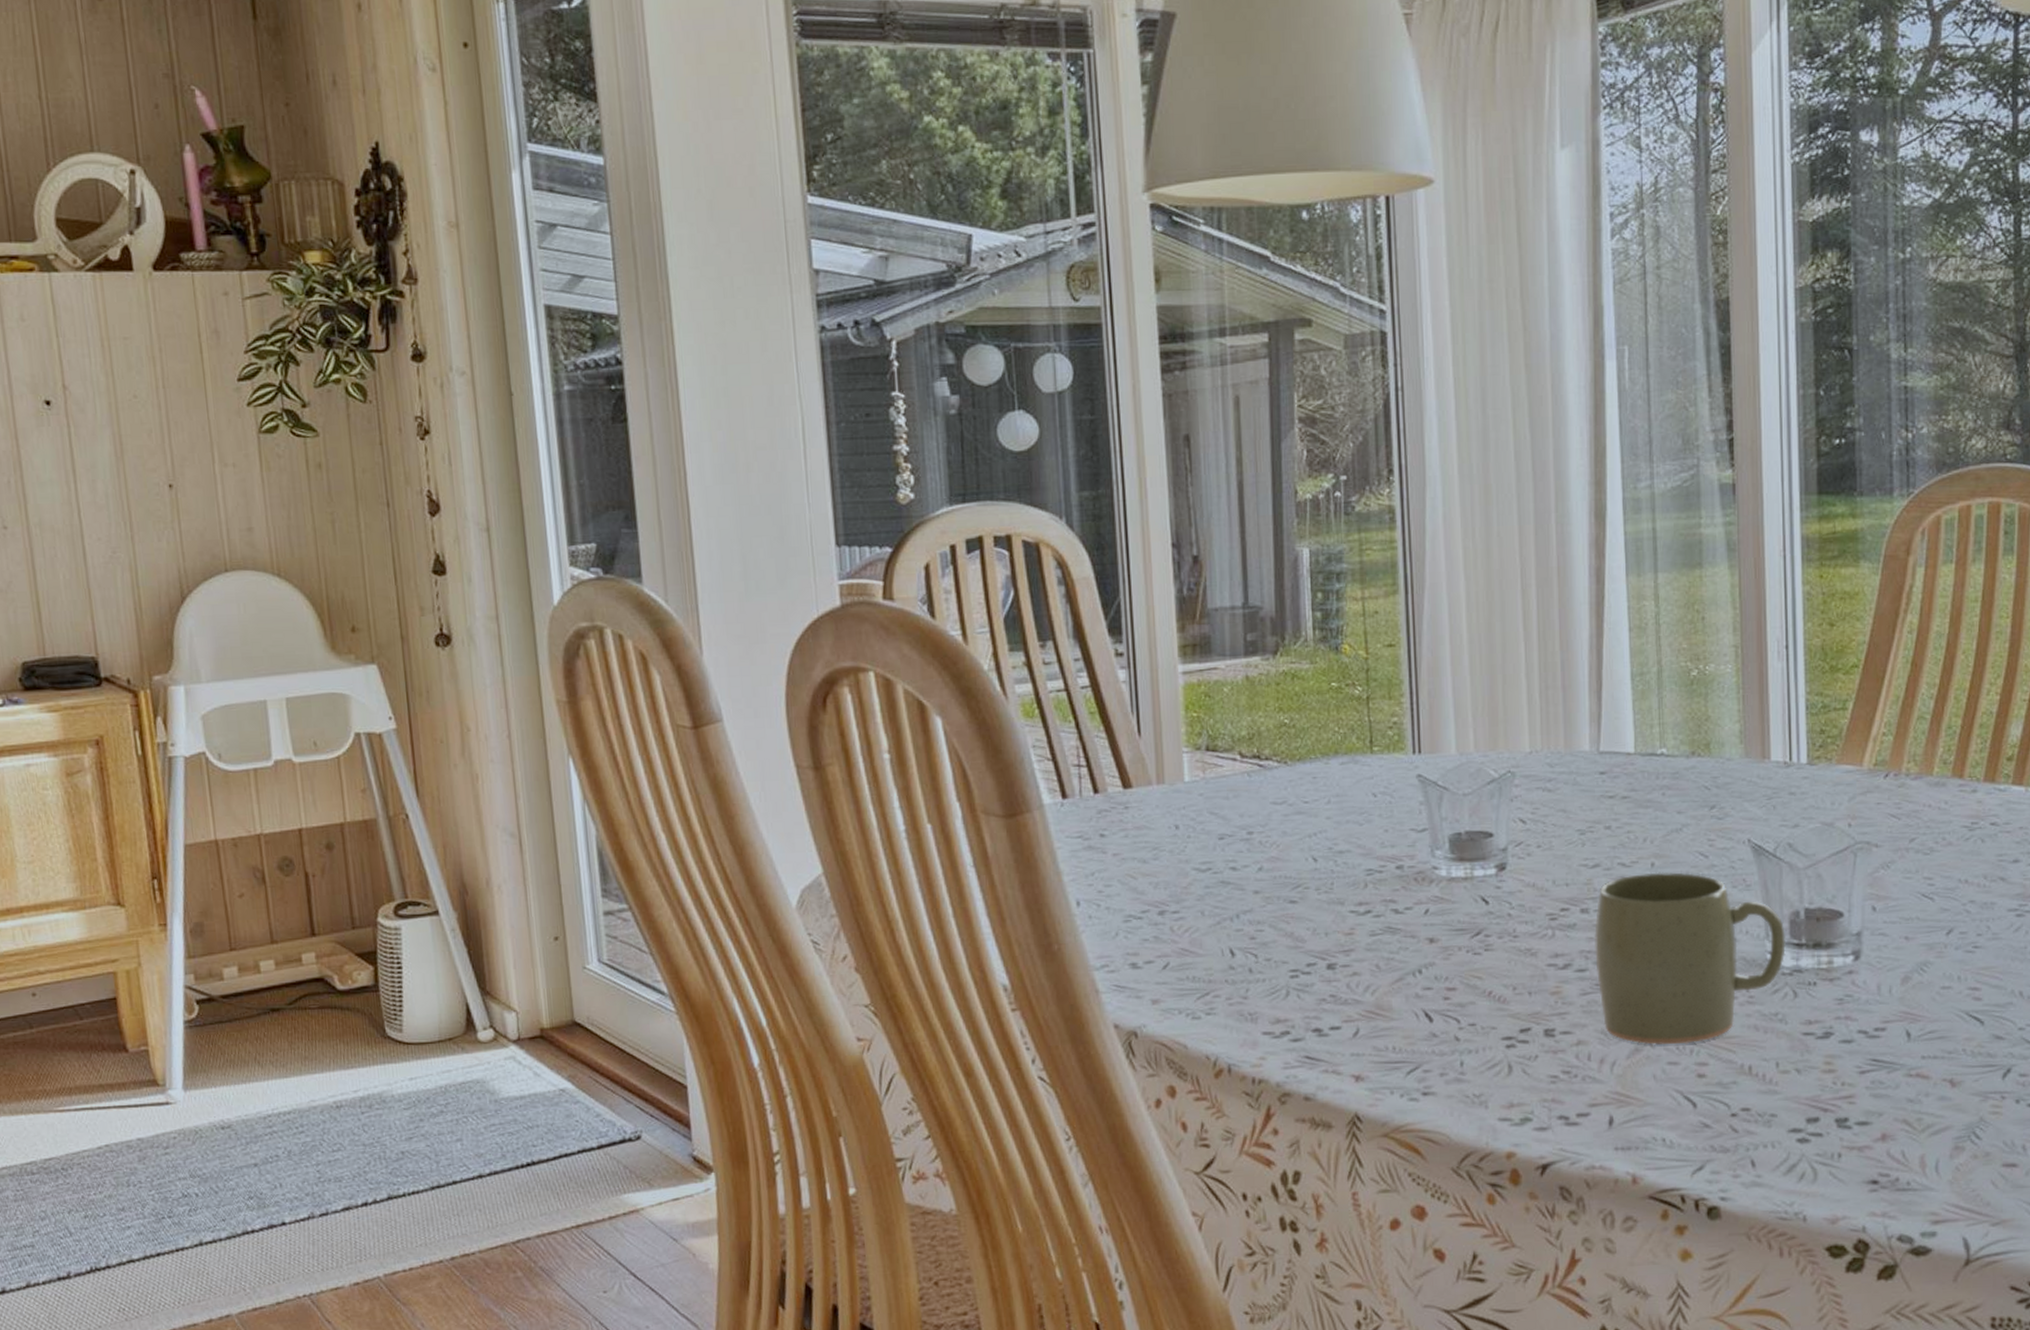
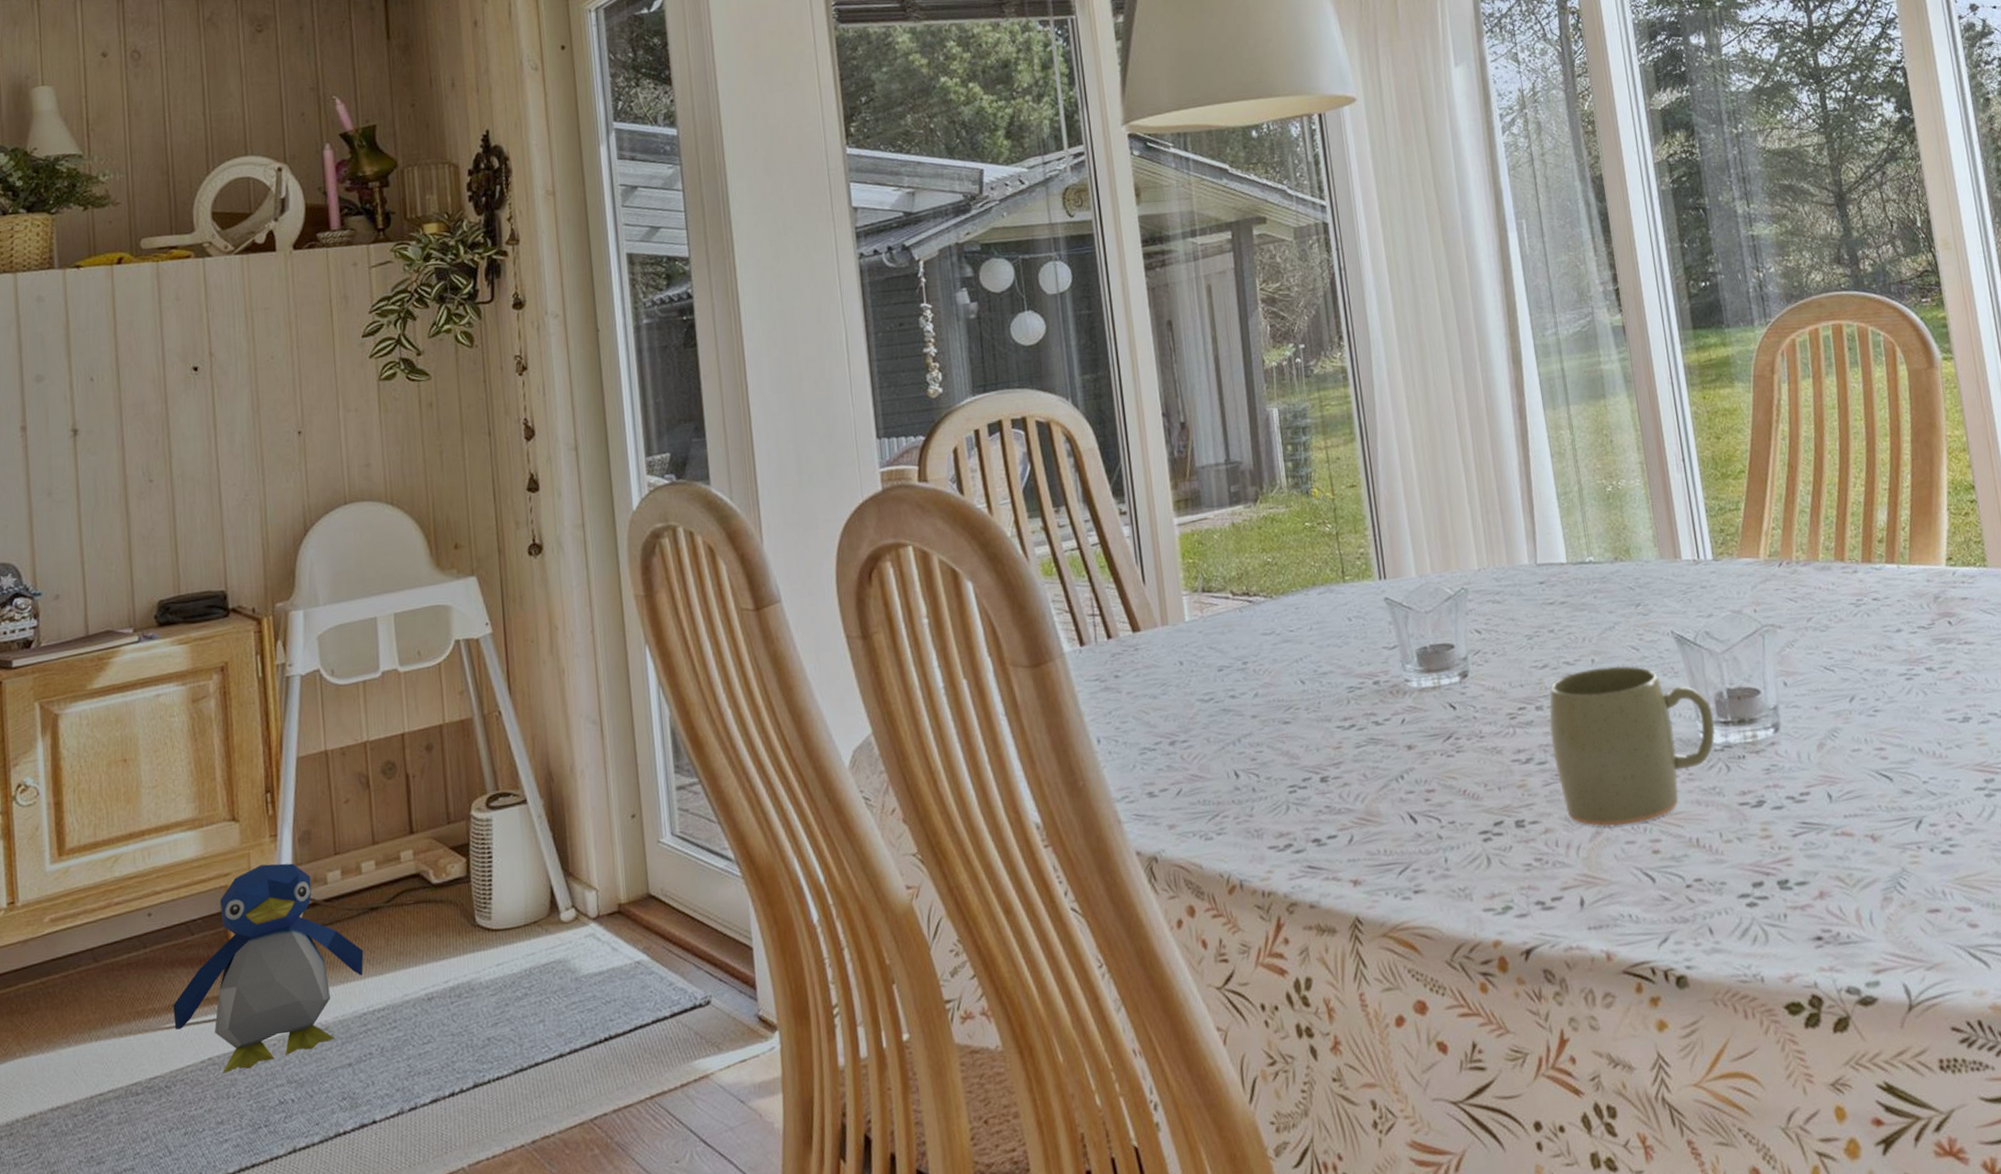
toy: none [65,953,266,1161] -> present [173,863,364,1074]

